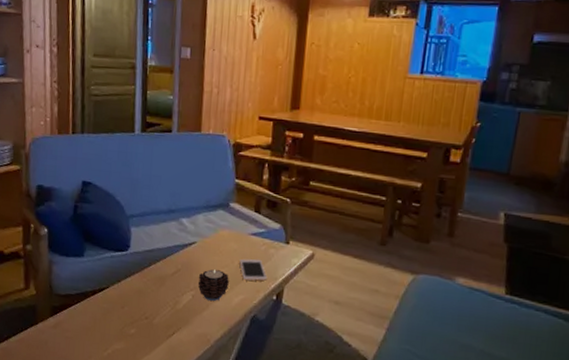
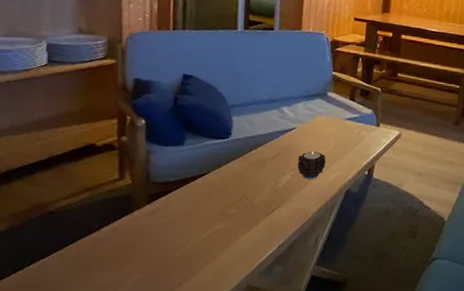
cell phone: present [239,258,267,282] -> none [336,140,360,160]

